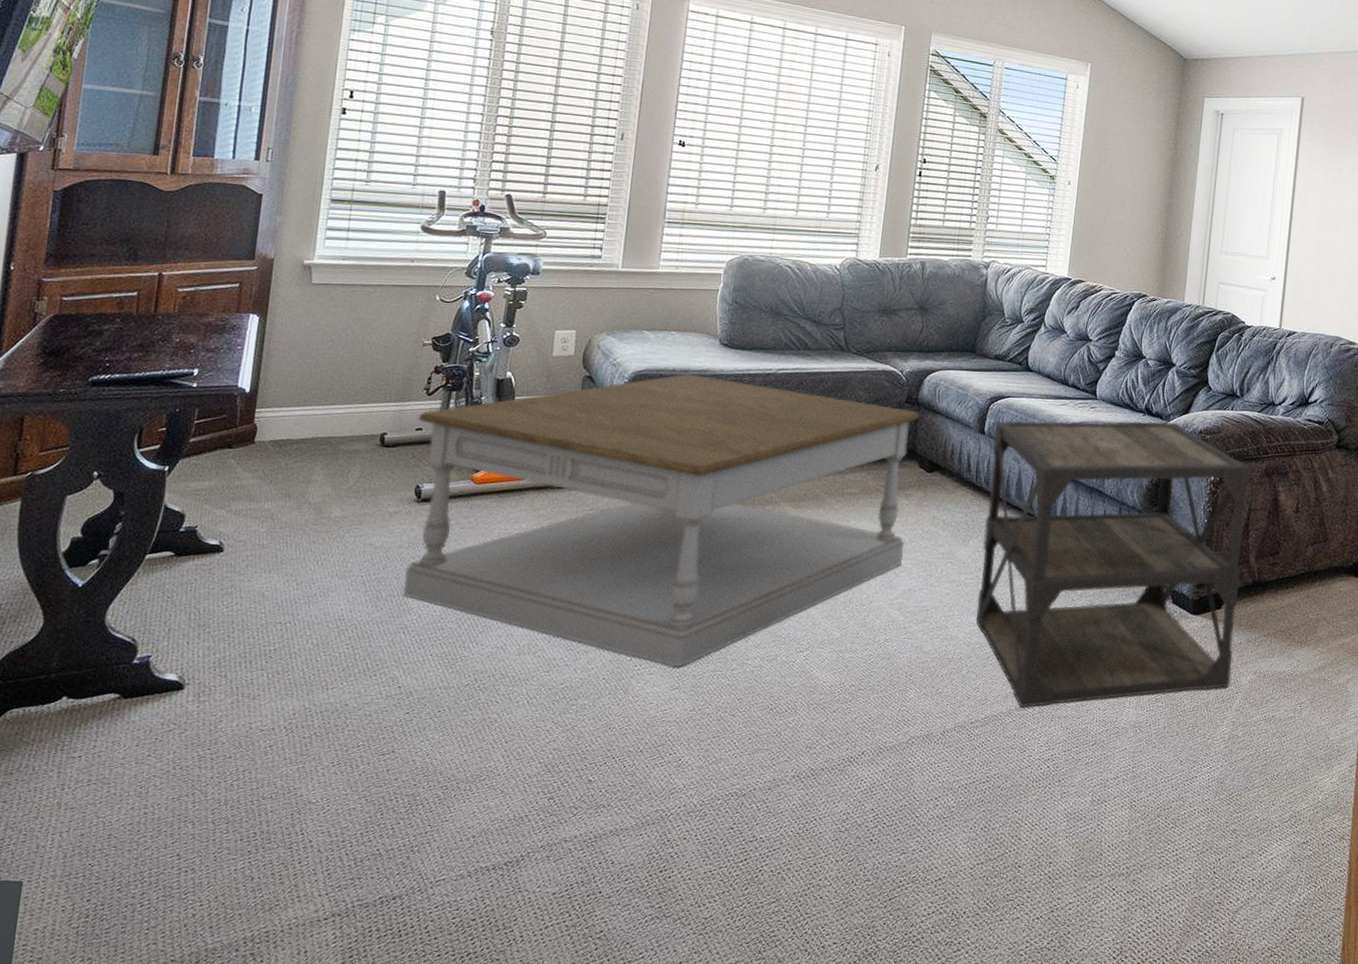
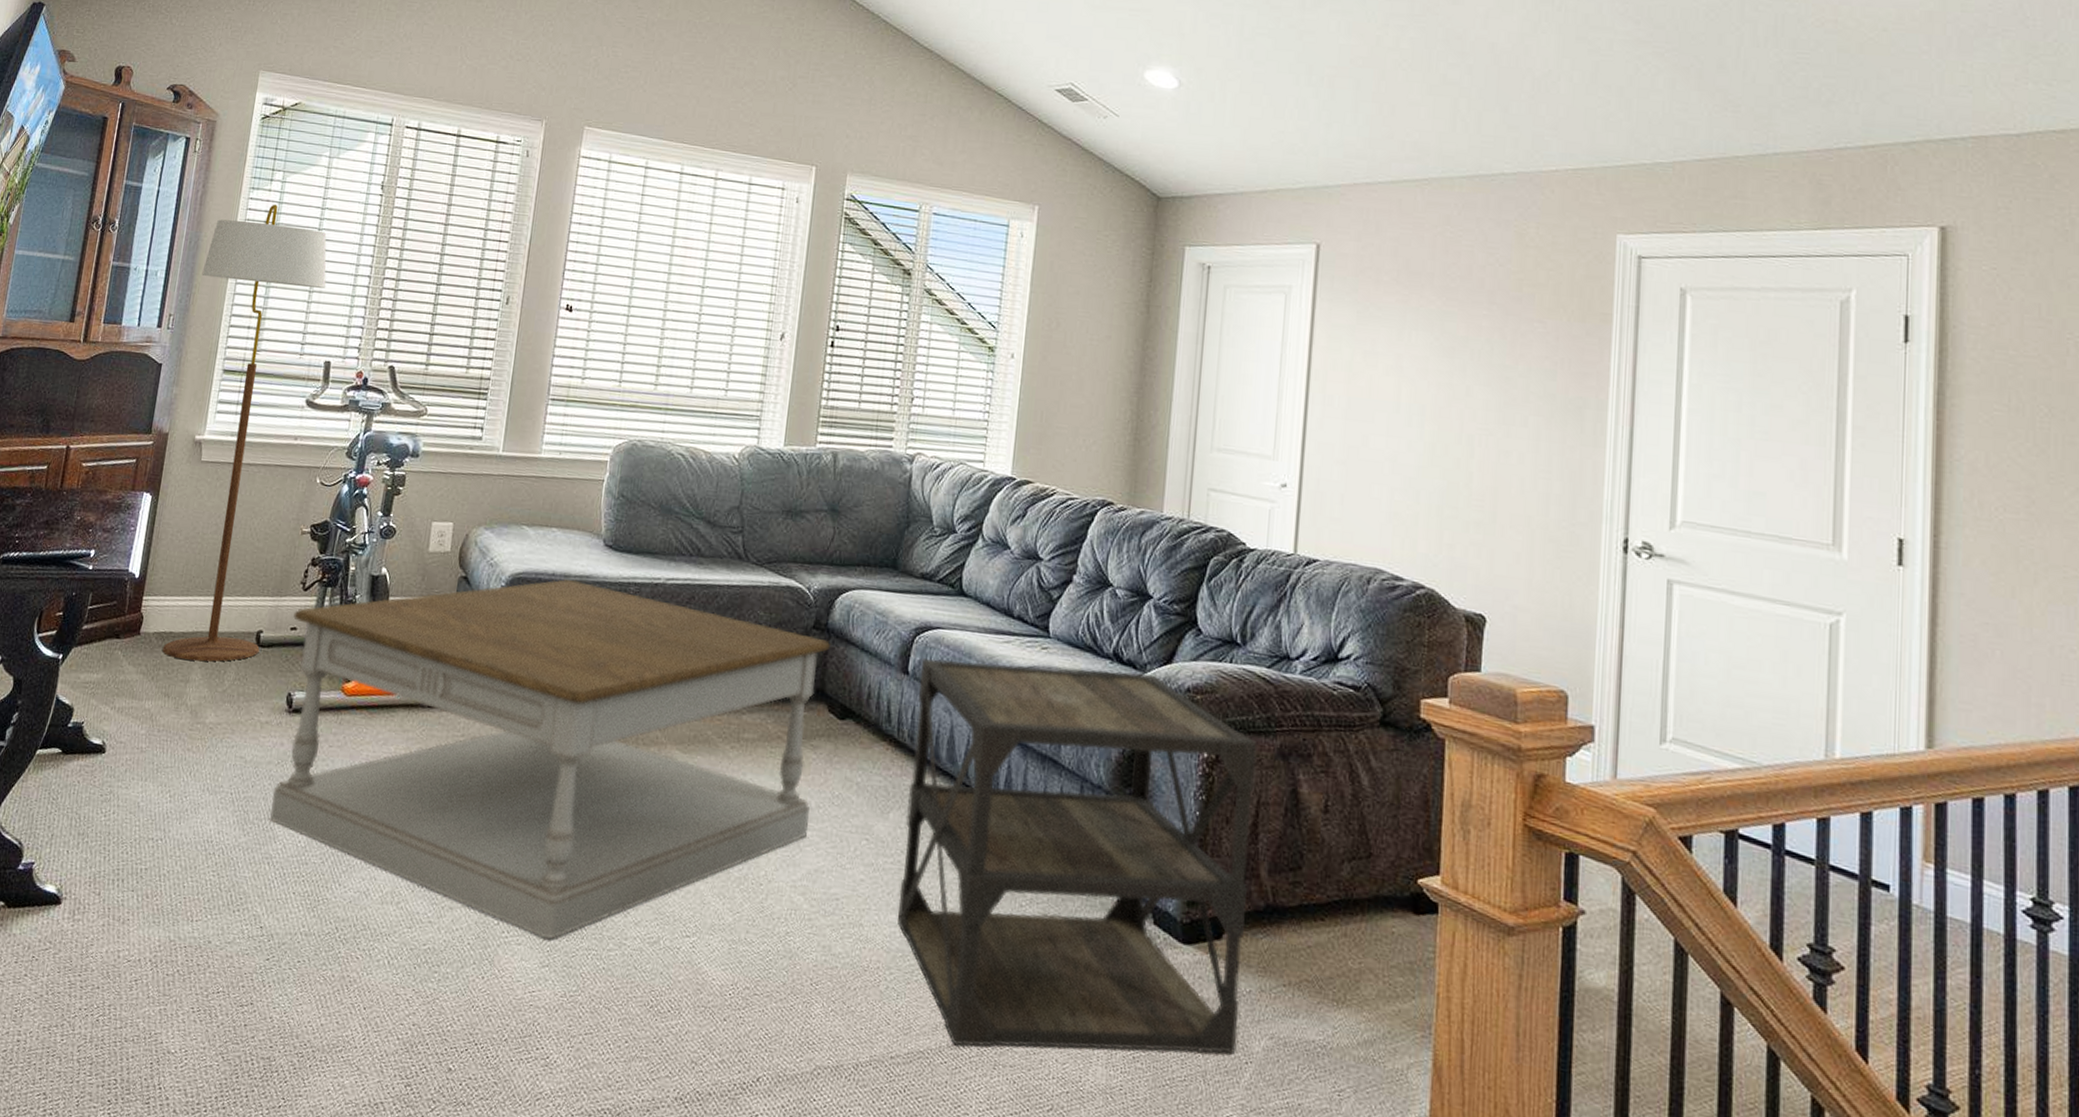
floor lamp: none [279,45,438,464] -> present [162,204,327,662]

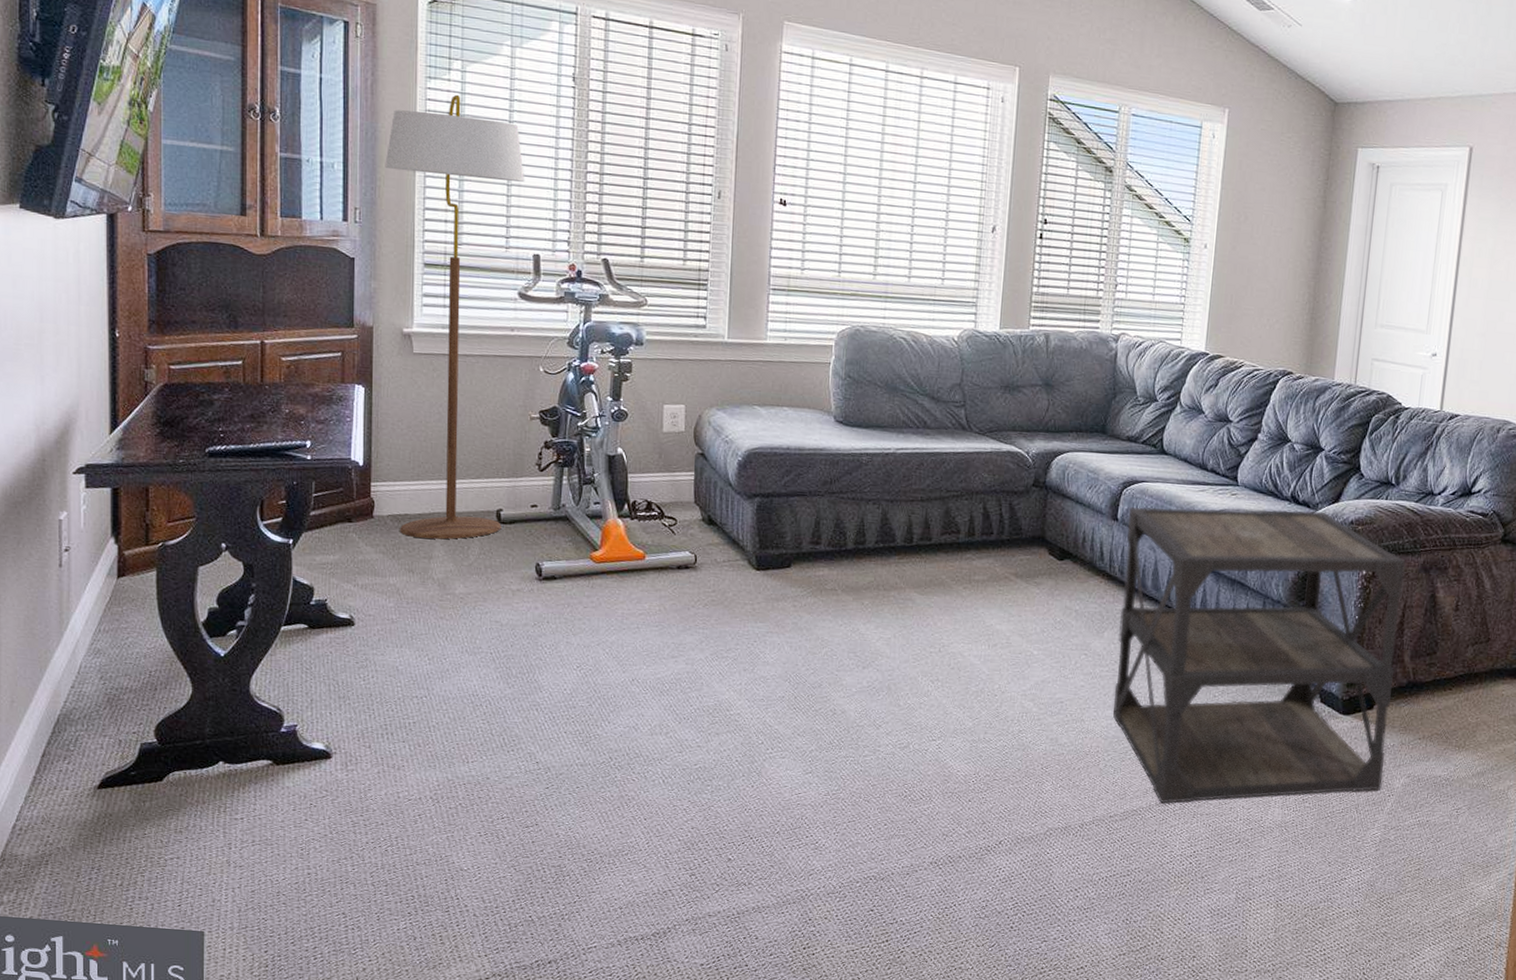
coffee table: present [269,579,831,940] -> none [532,452,1050,752]

